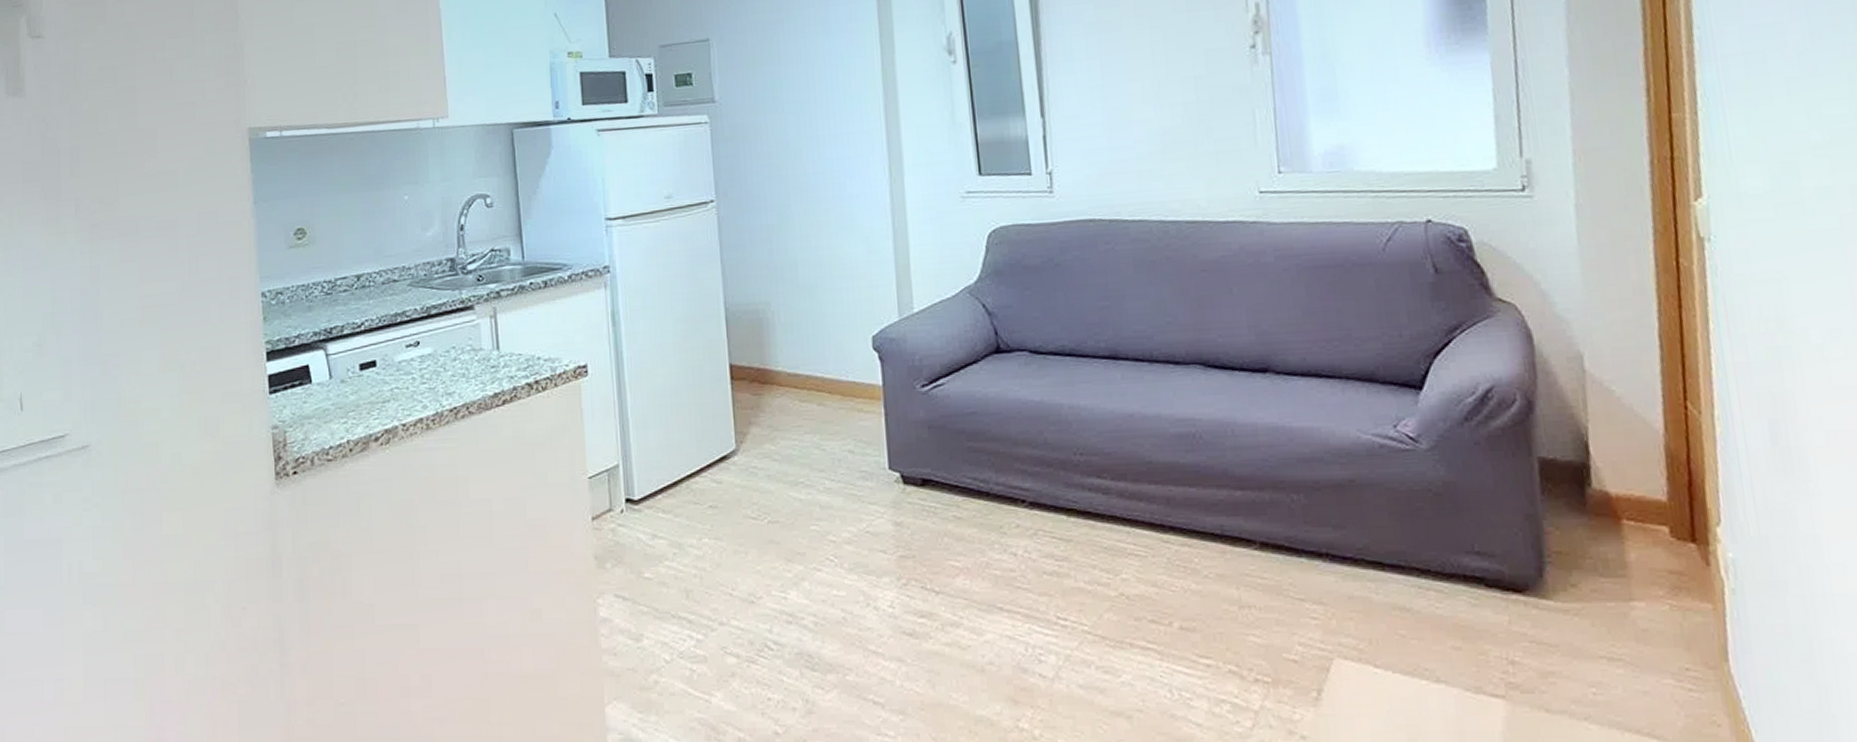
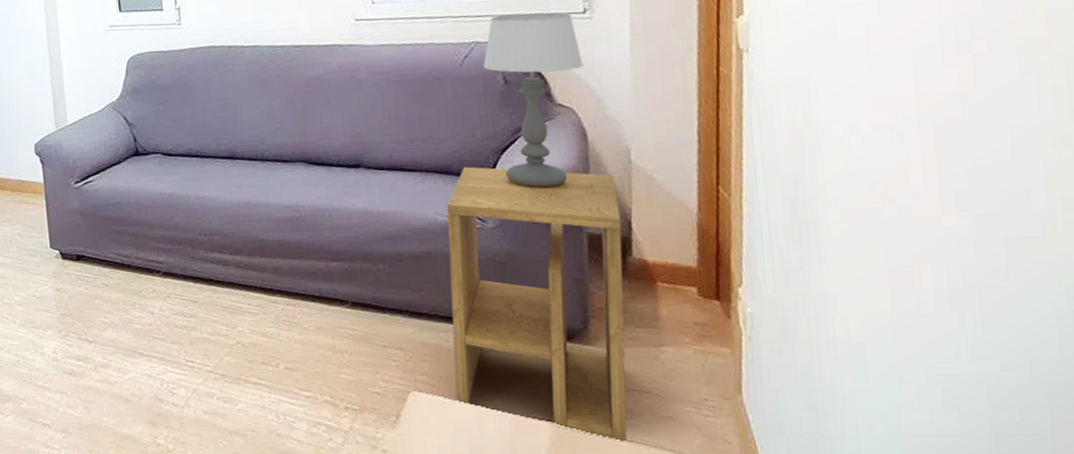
side table: none [1371,373,1598,725] -> present [446,166,628,442]
table lamp: none [1409,189,1525,401] -> present [483,12,583,188]

